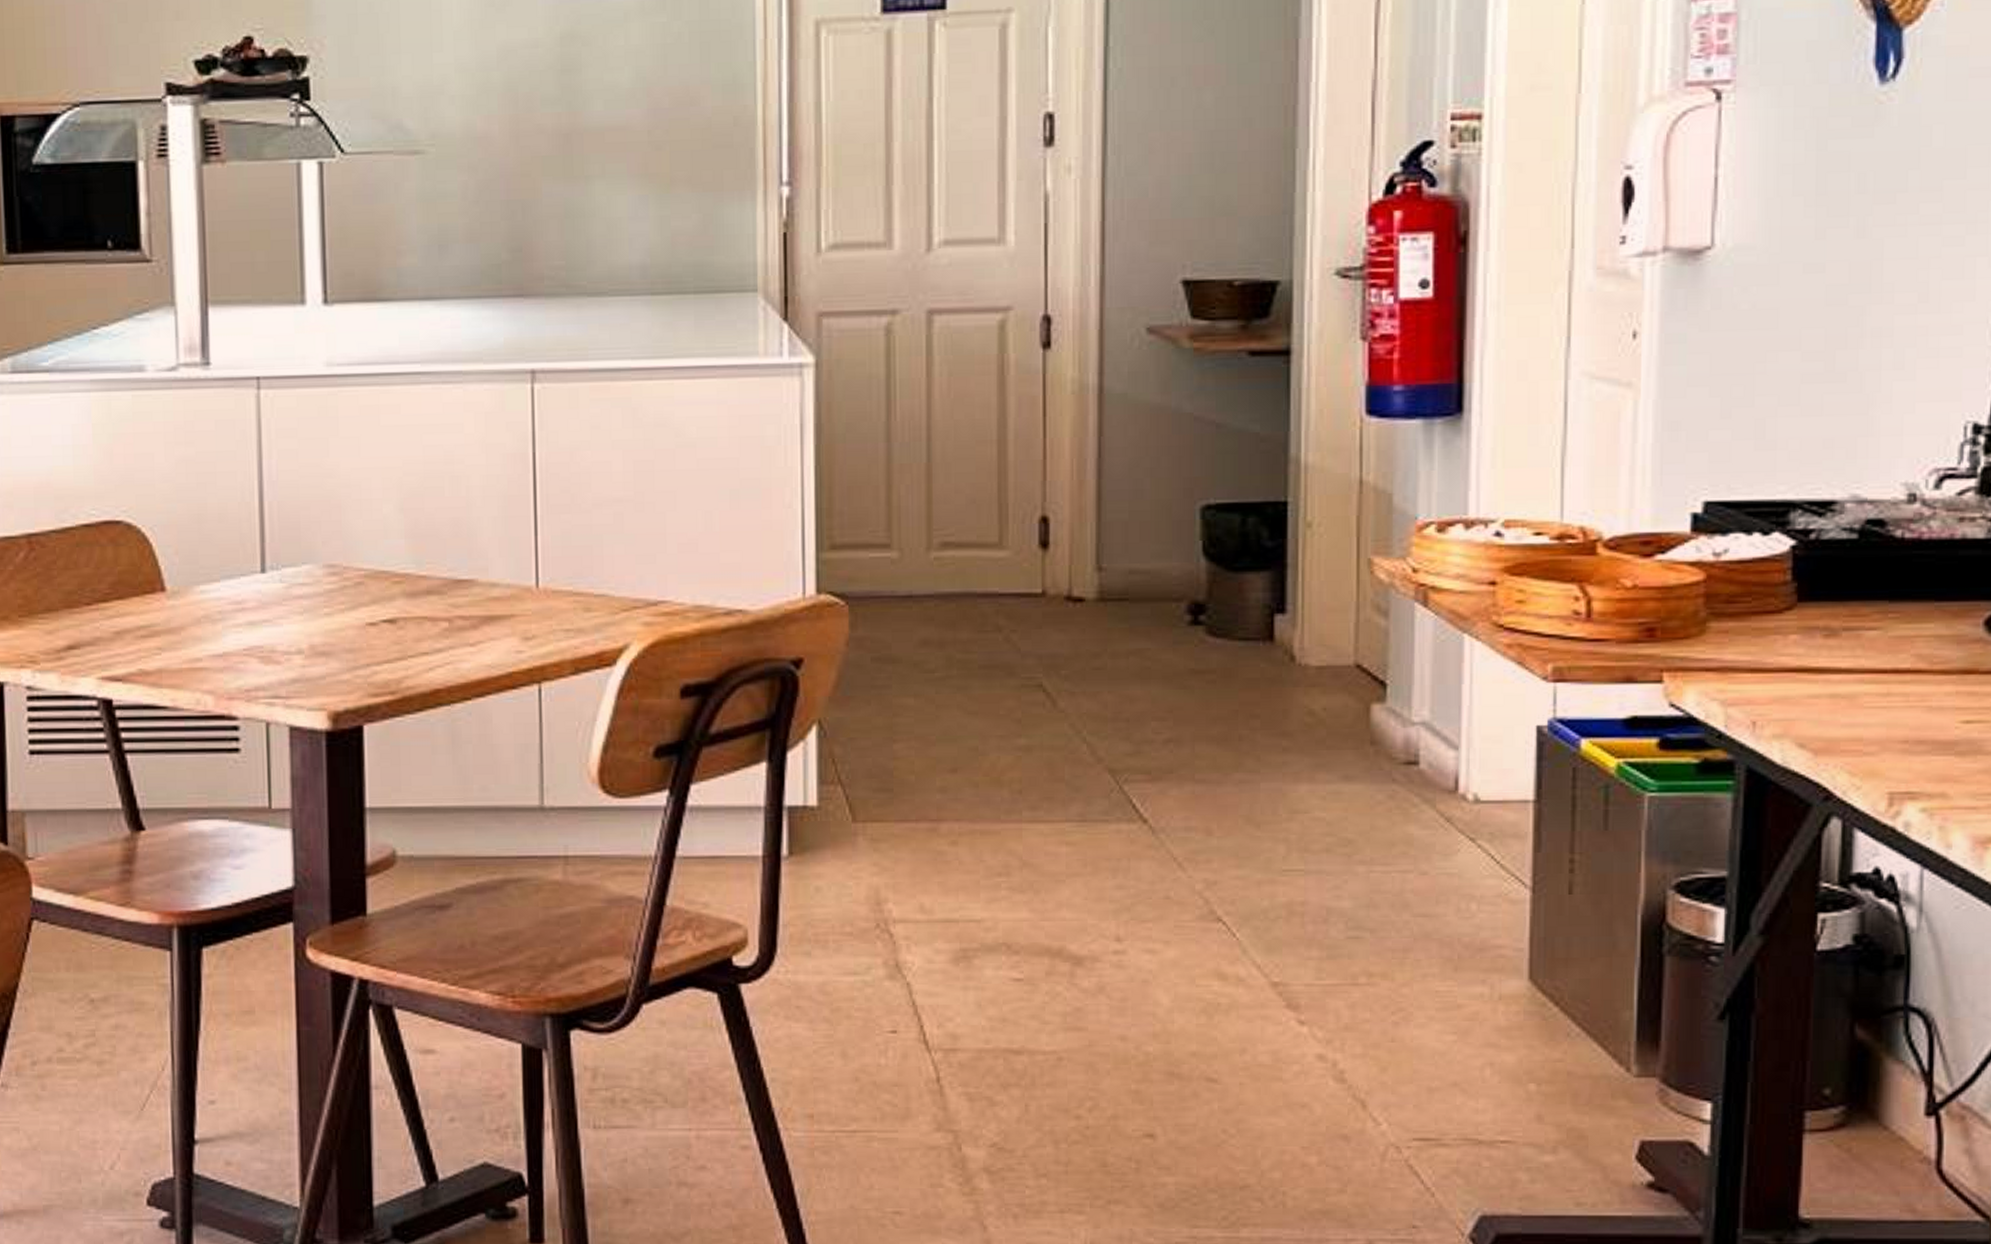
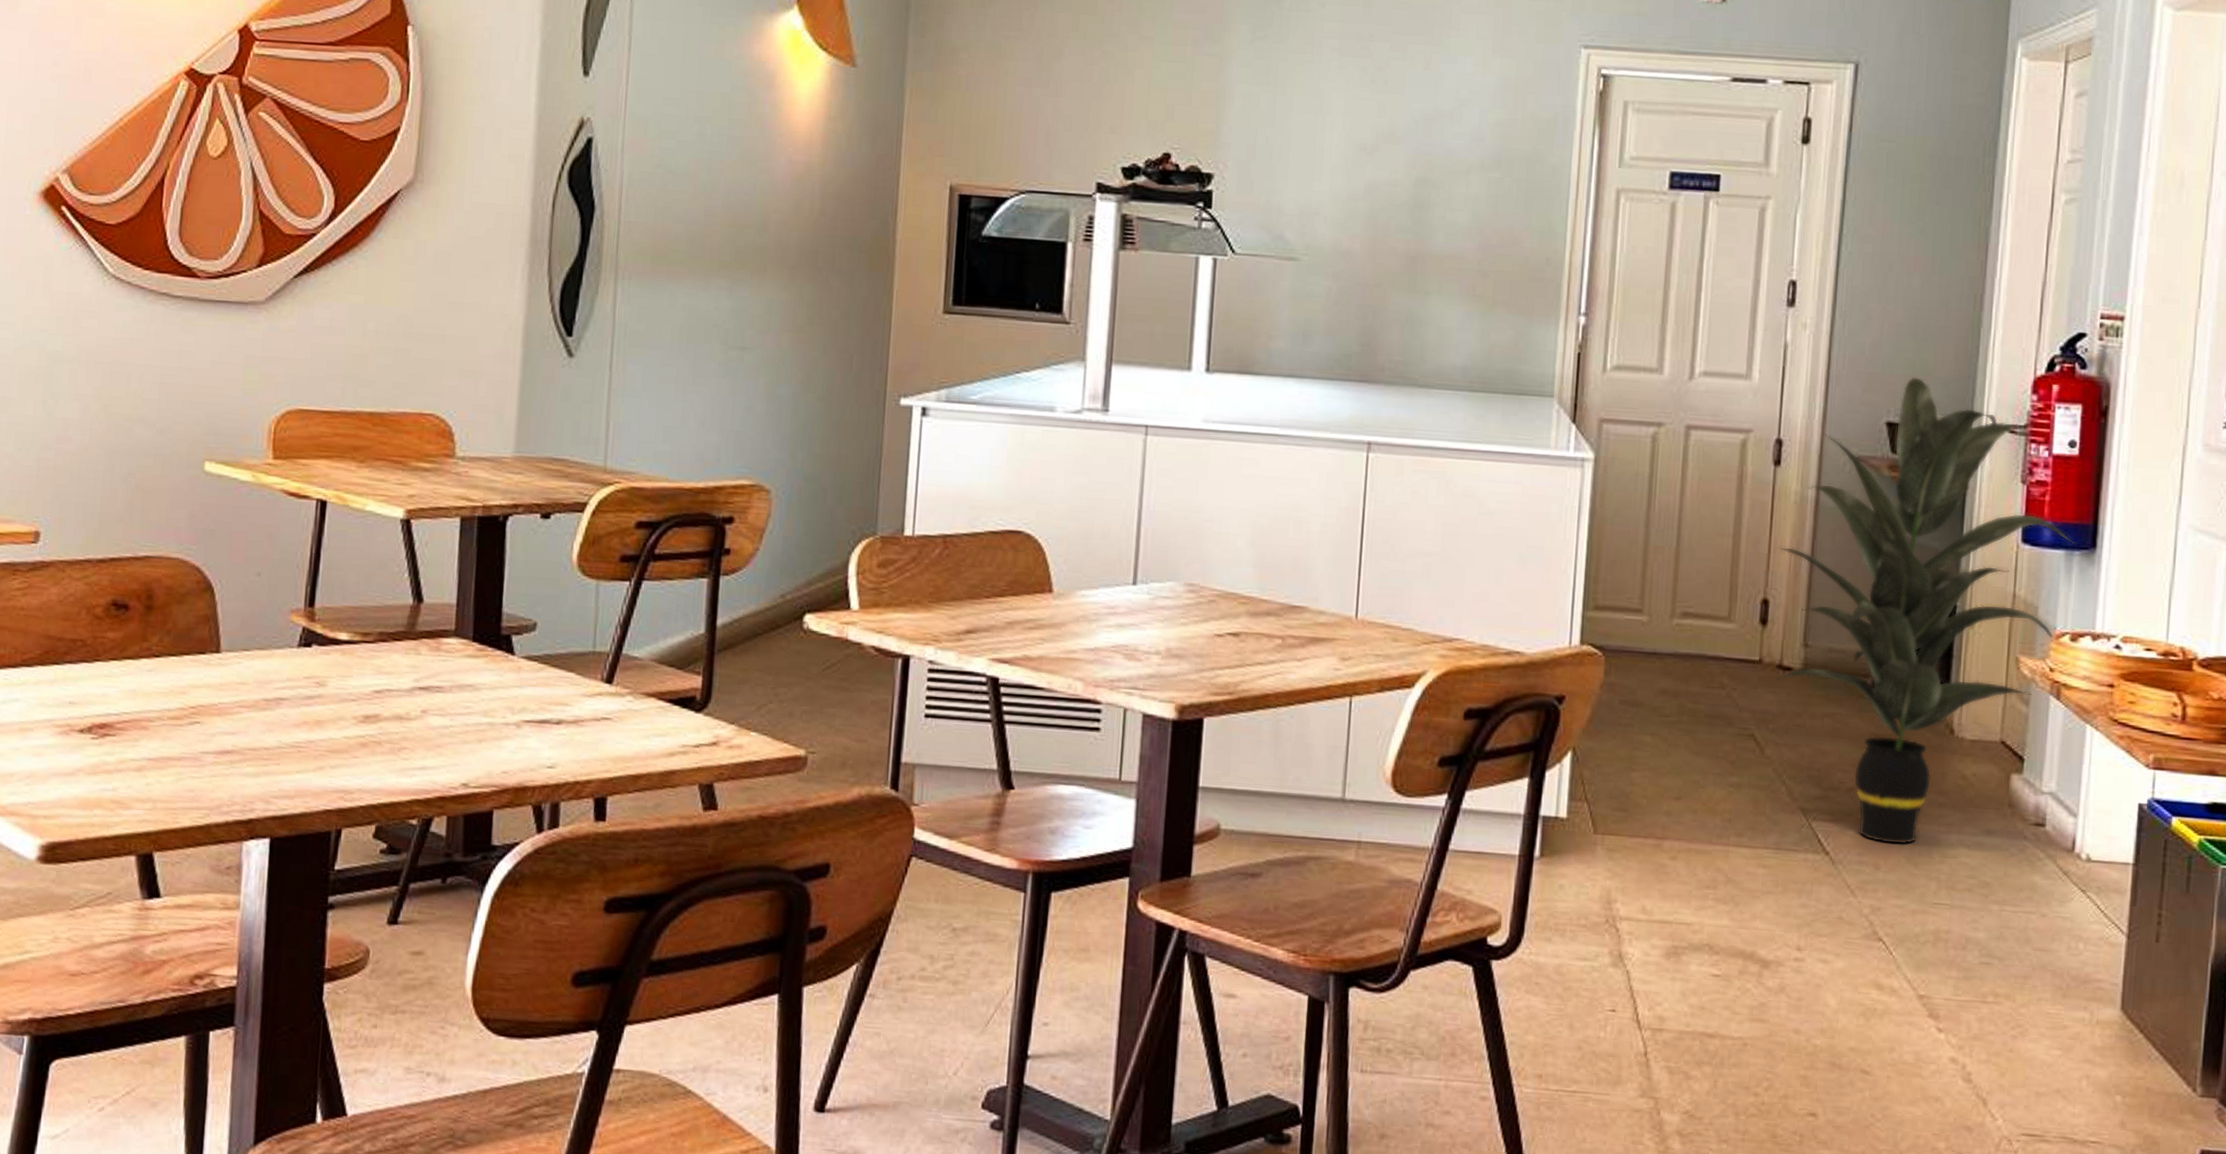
indoor plant: none [1054,218,1438,803] -> present [1776,376,2077,845]

